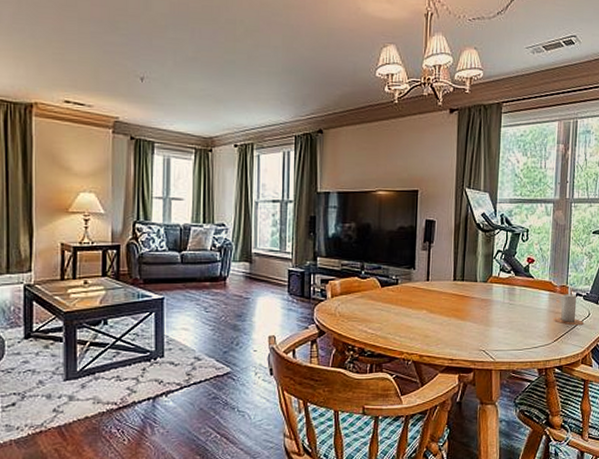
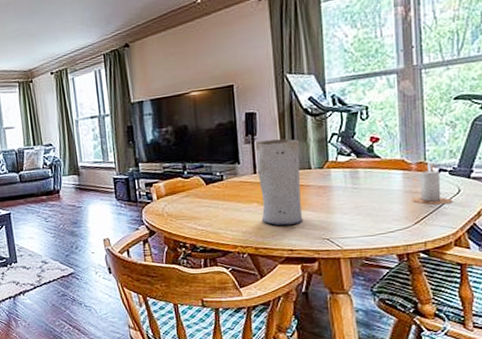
vase: none [428,249,470,335] -> present [254,138,303,226]

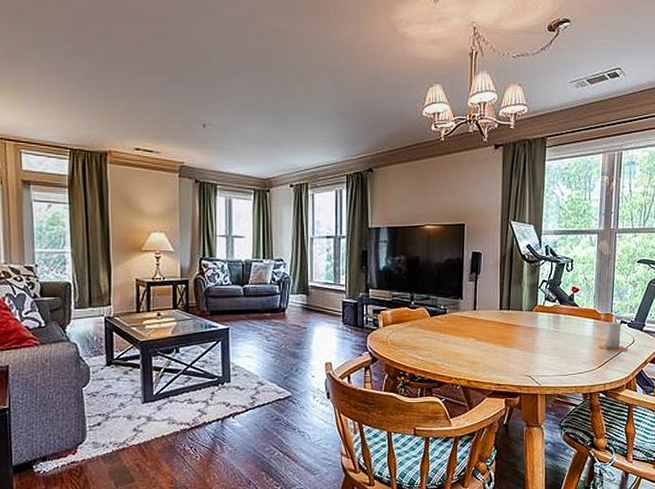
vase: present [254,138,303,226] -> none [476,280,516,362]

